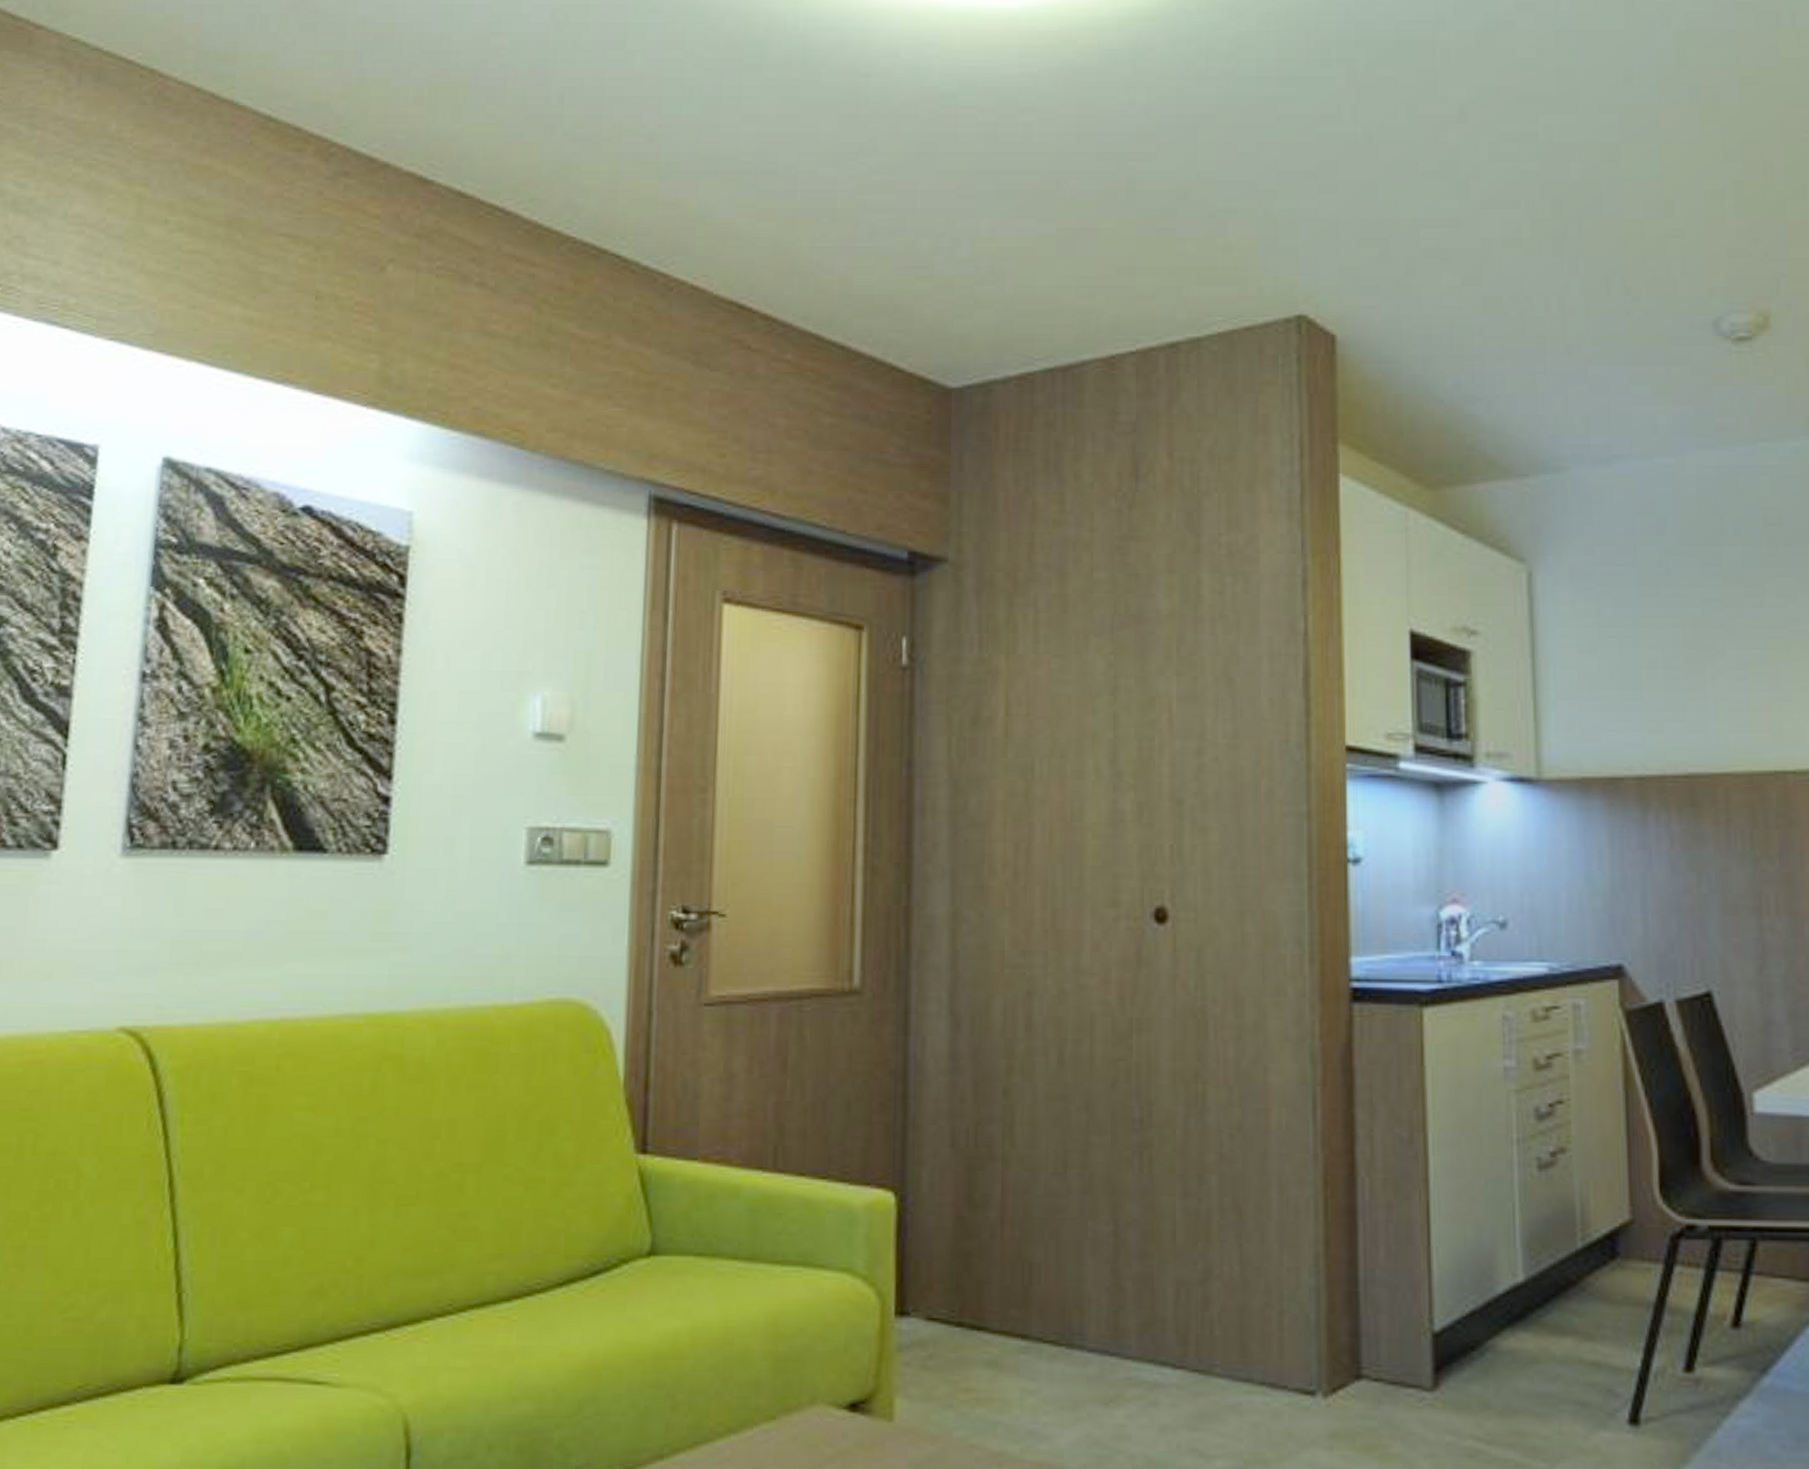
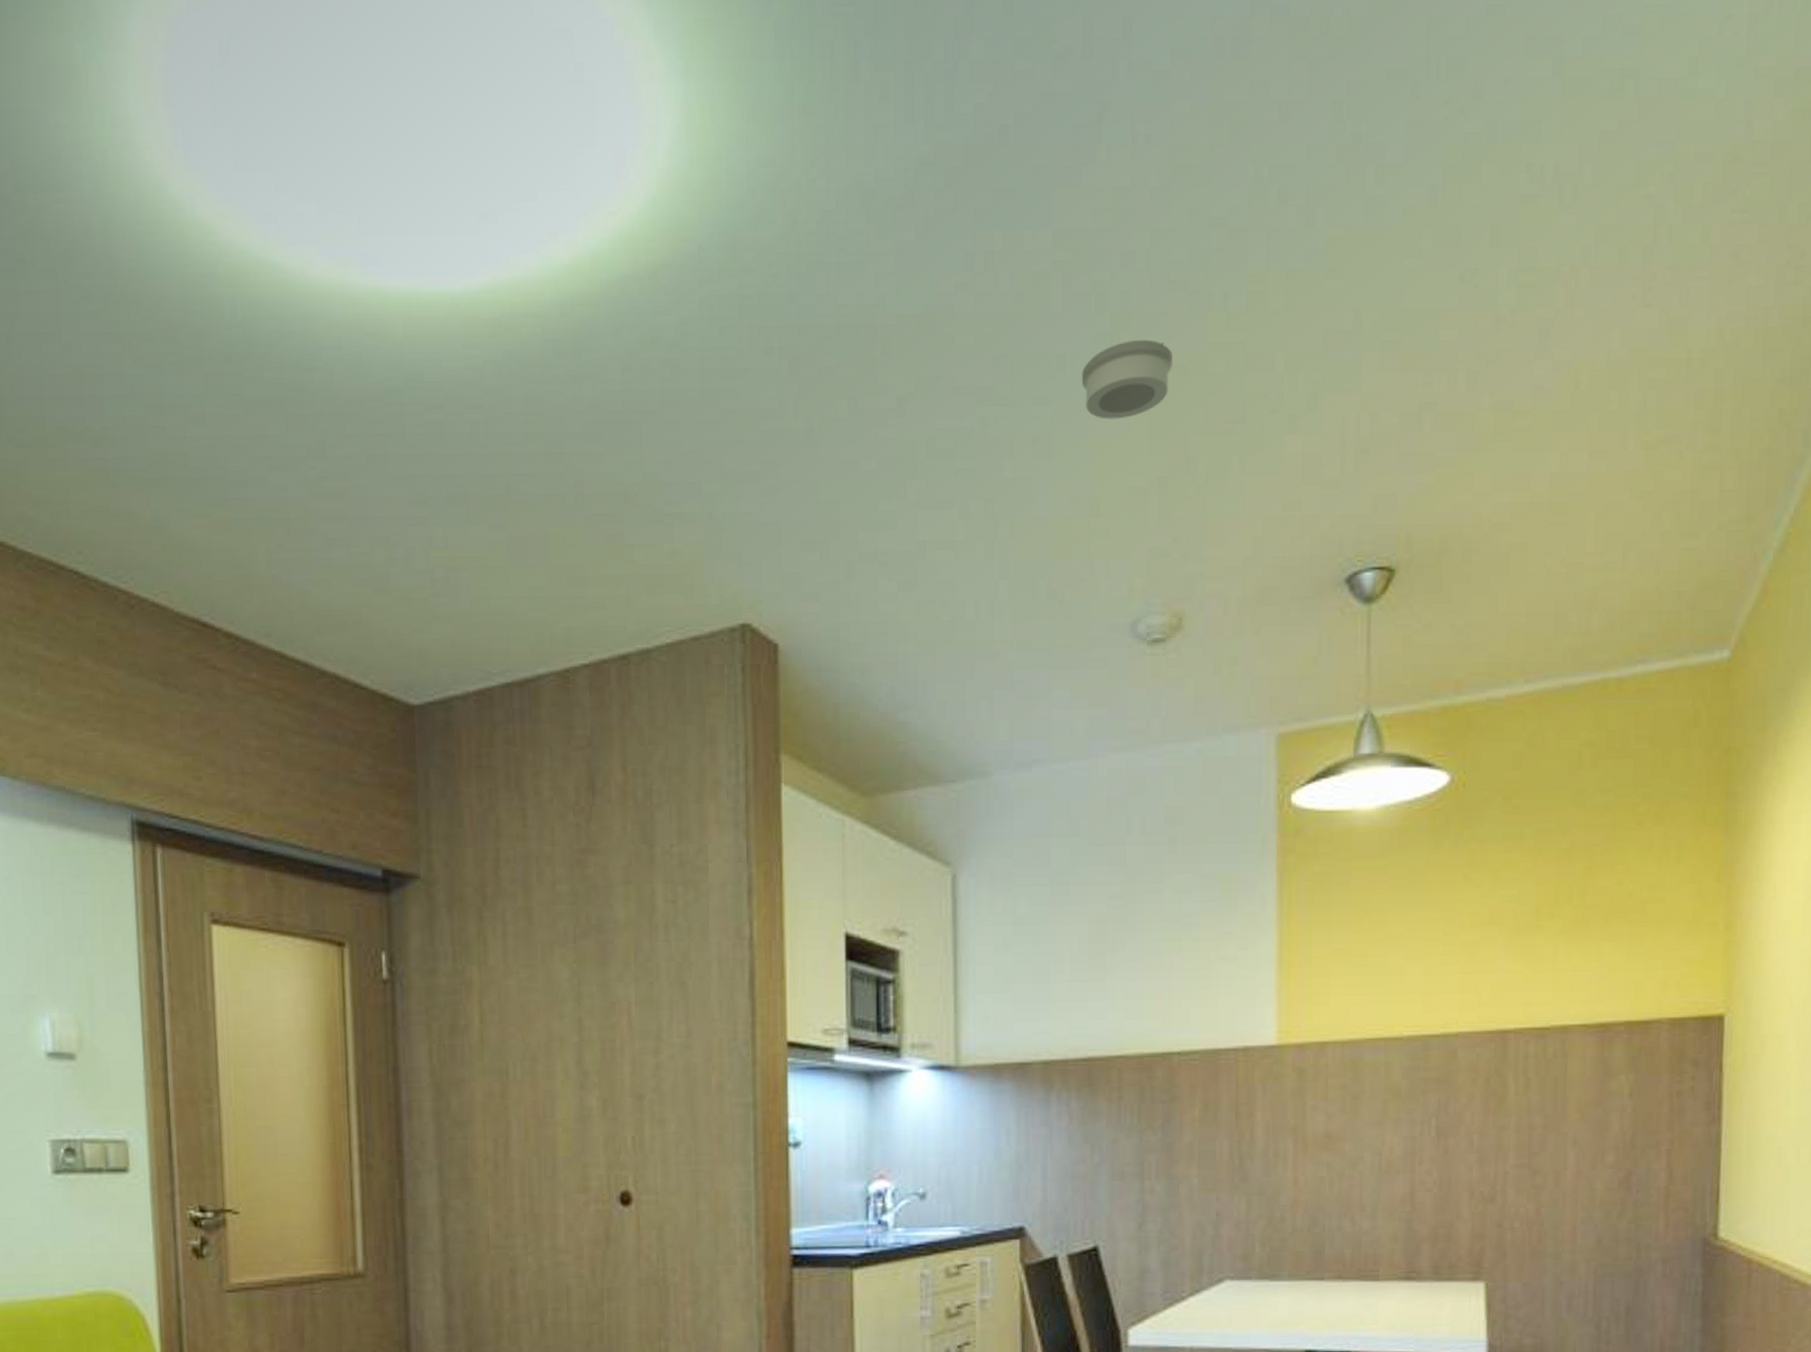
smoke detector: none [1648,54,1744,127] -> present [1081,339,1173,419]

